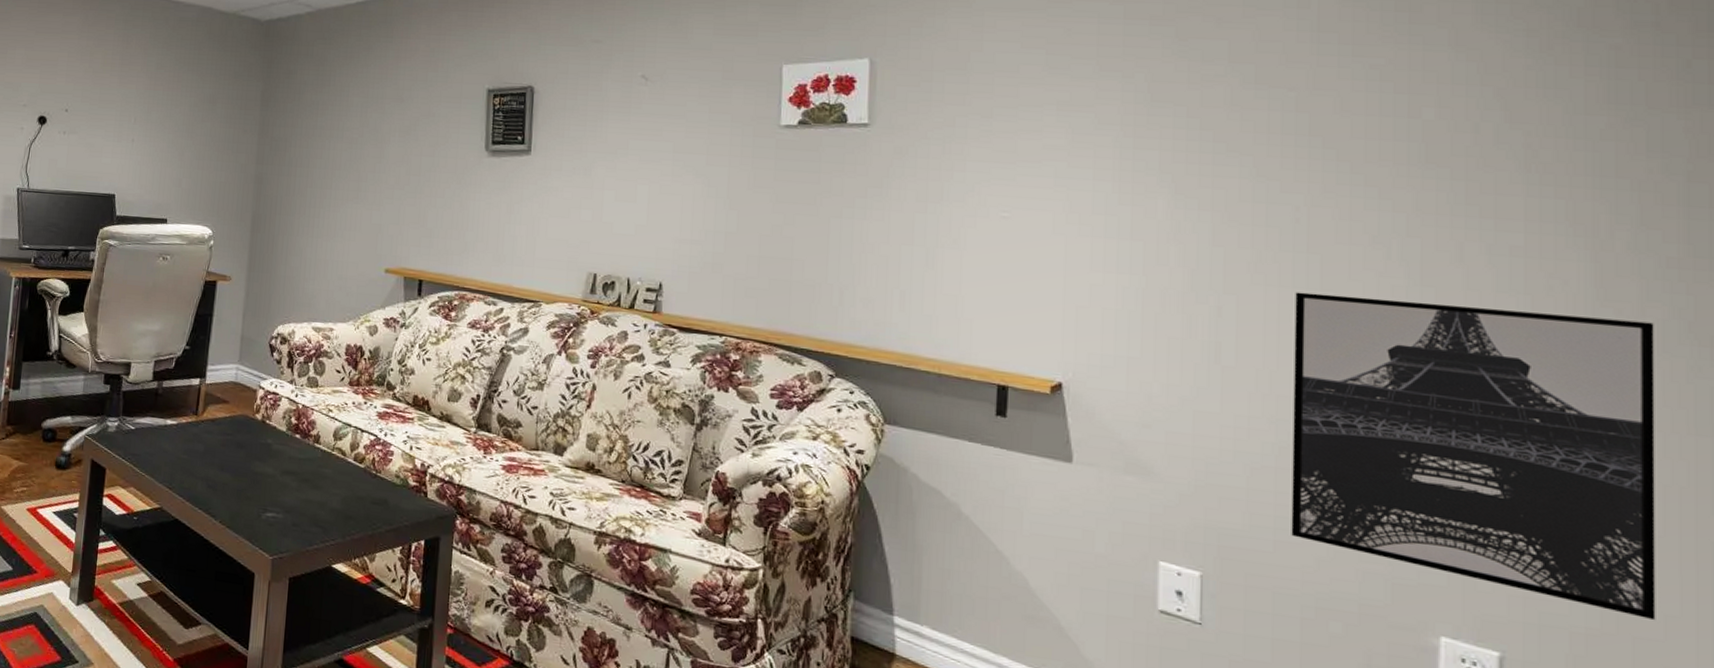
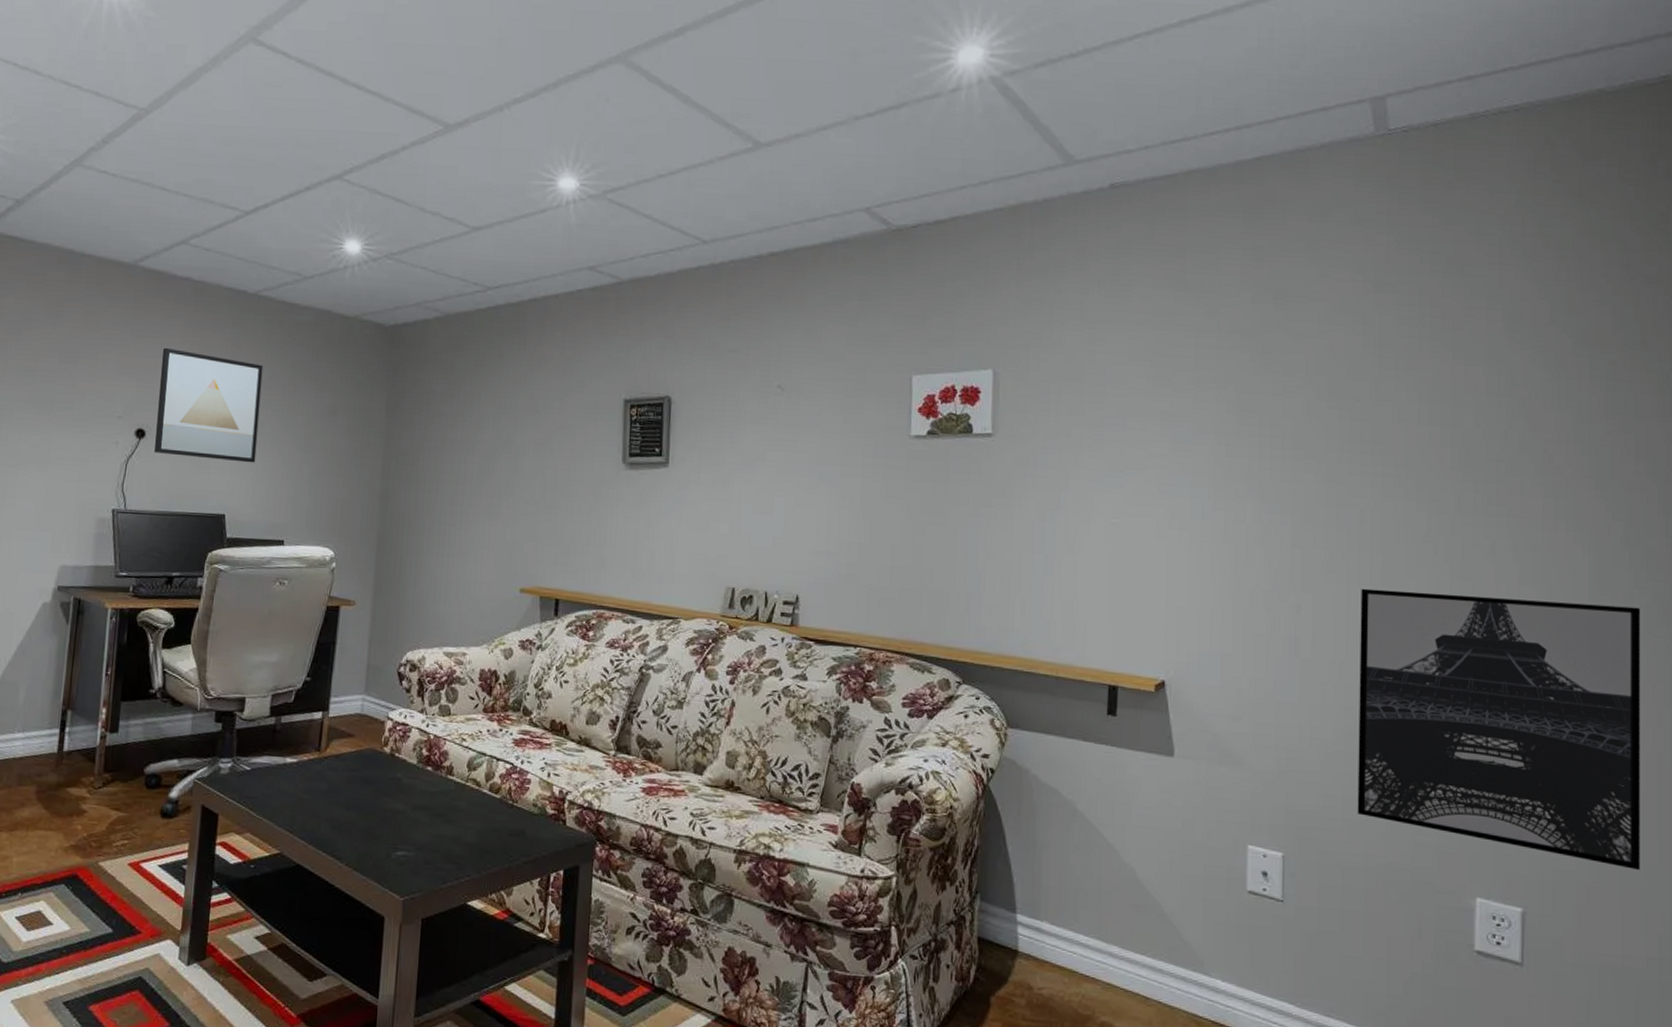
wall art: none [53,43,151,148] -> present [154,347,263,463]

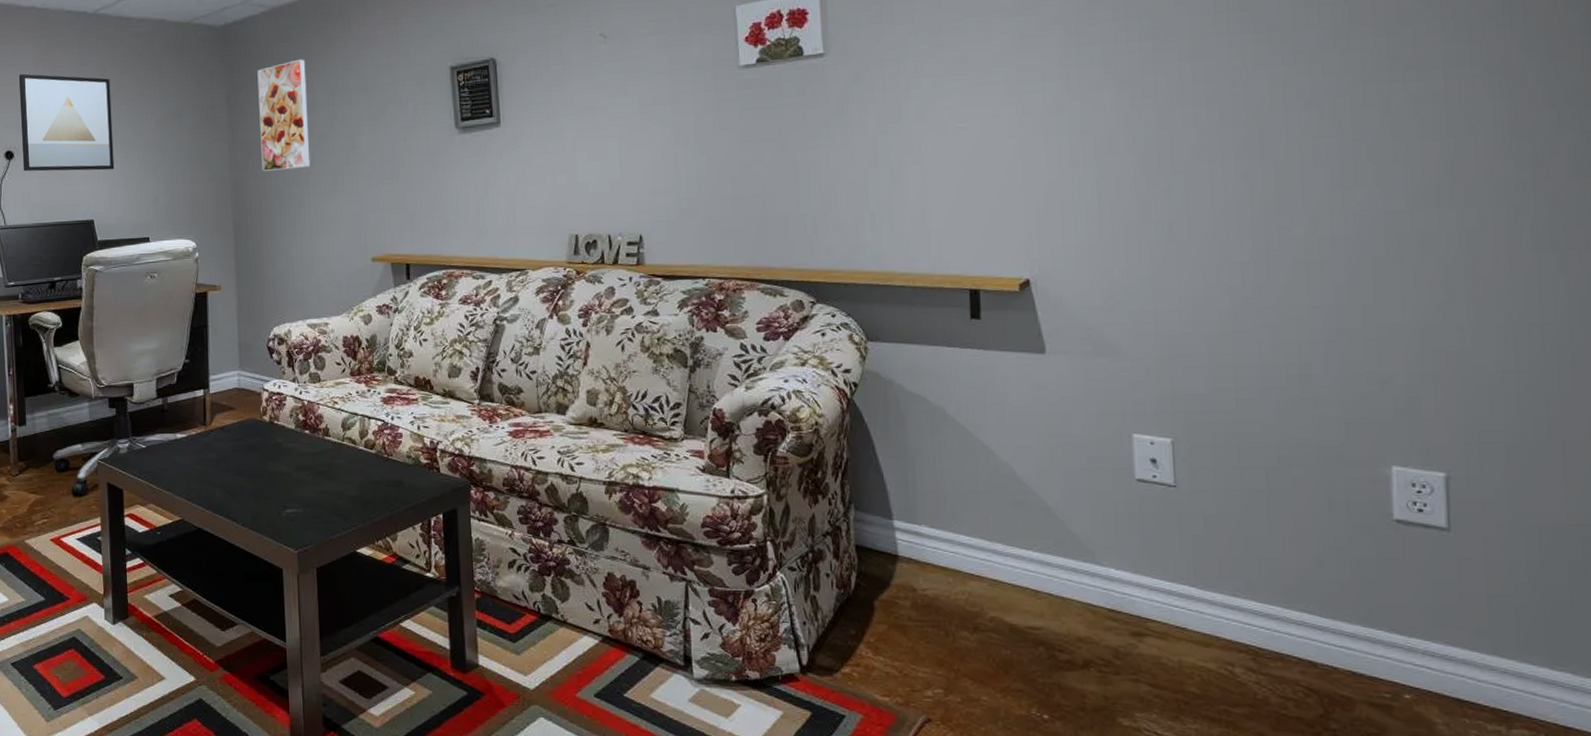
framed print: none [415,371,475,486] -> present [257,59,311,172]
wall art: present [1357,588,1641,871] -> none [1238,148,1582,424]

